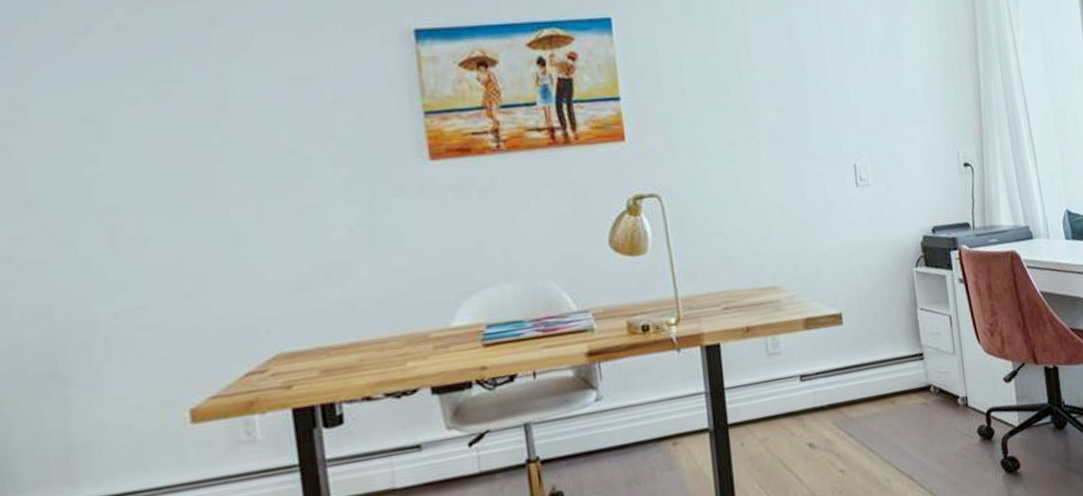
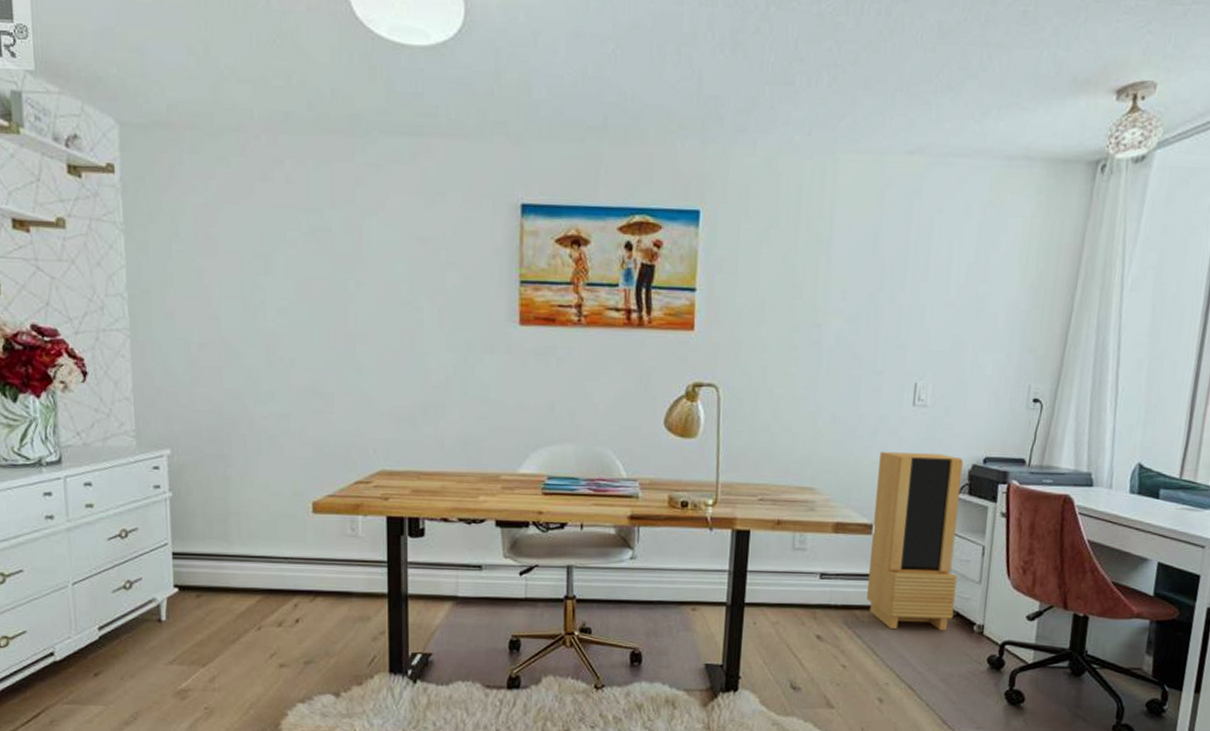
storage cabinet: none [835,230,937,421] -> present [866,452,963,630]

